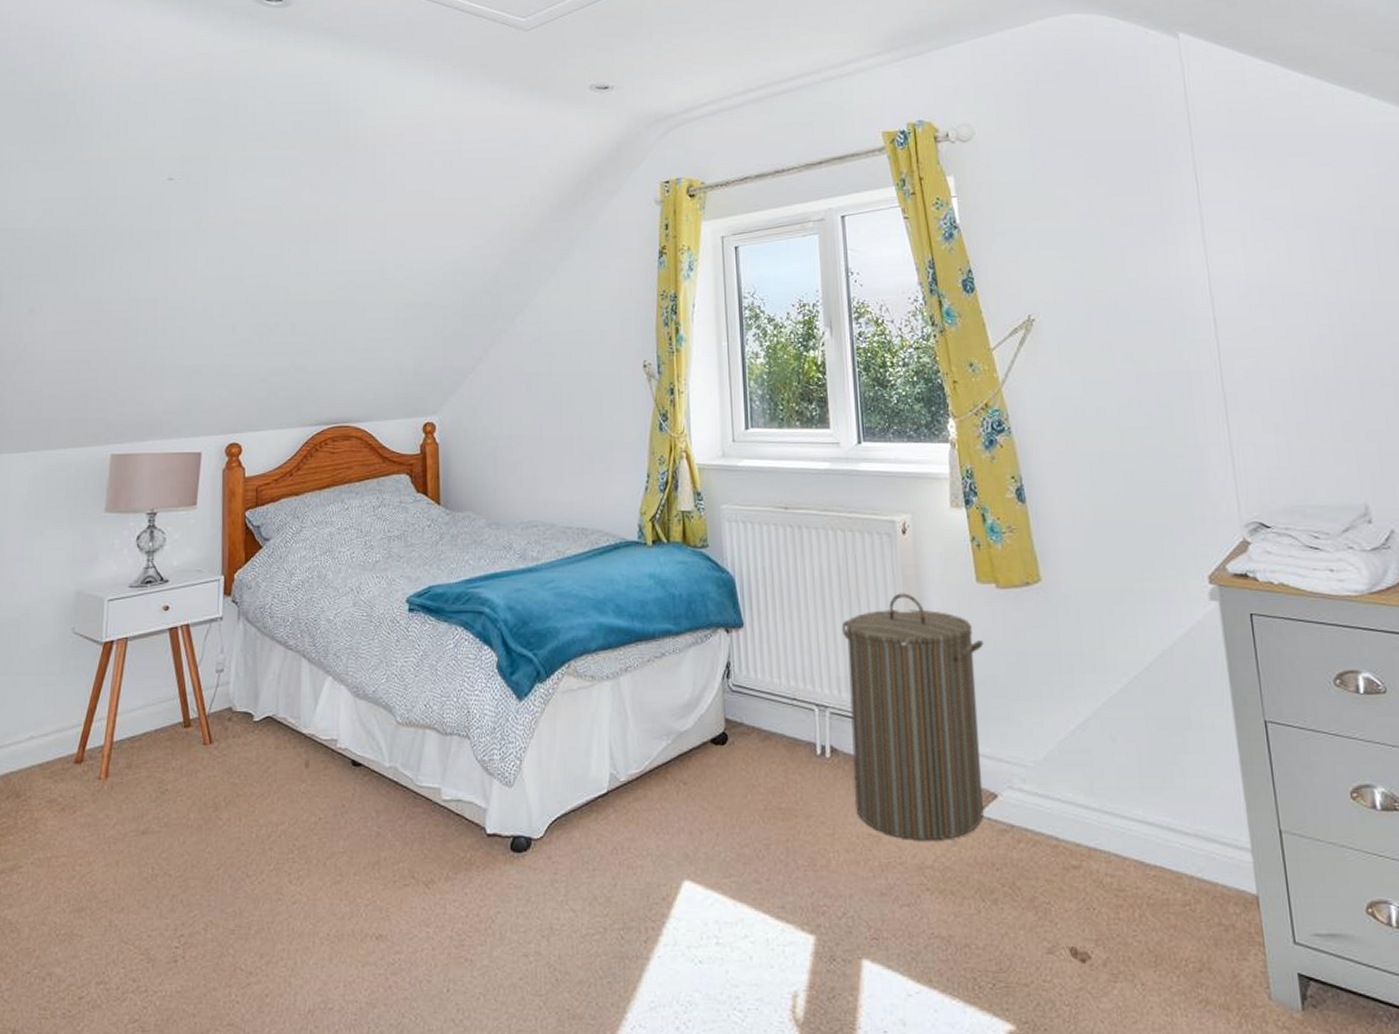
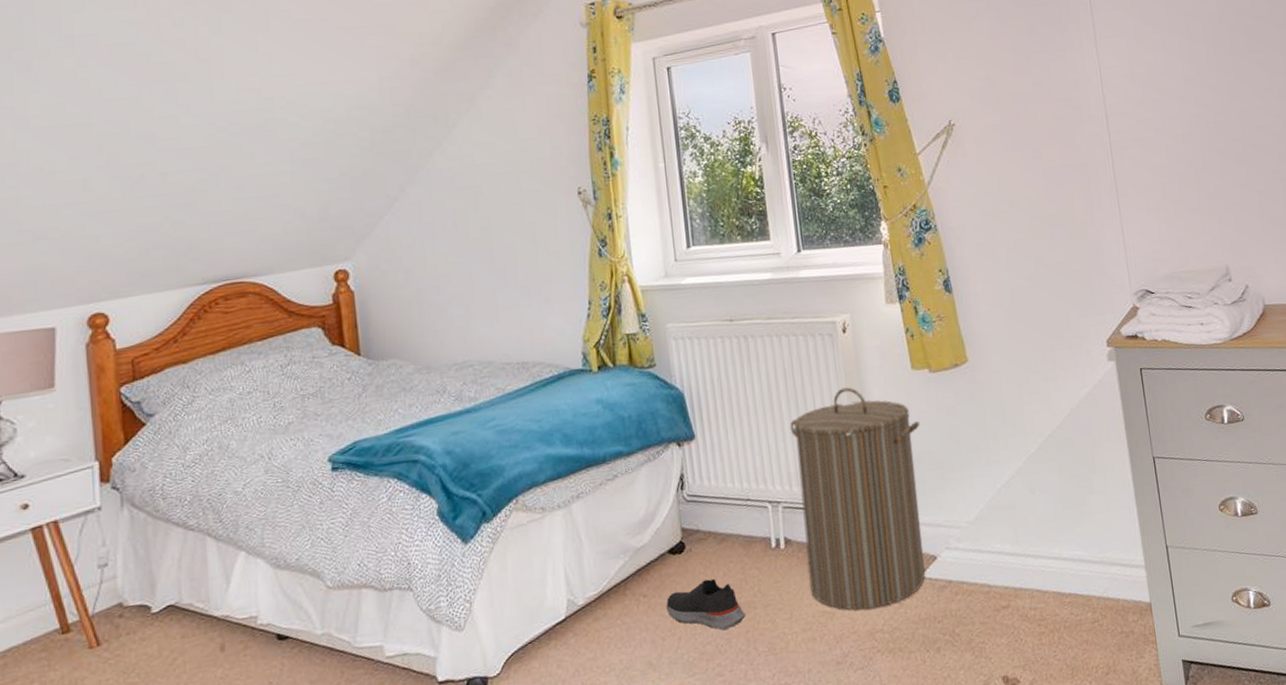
shoe: none [706,777,787,833] -> present [666,578,746,630]

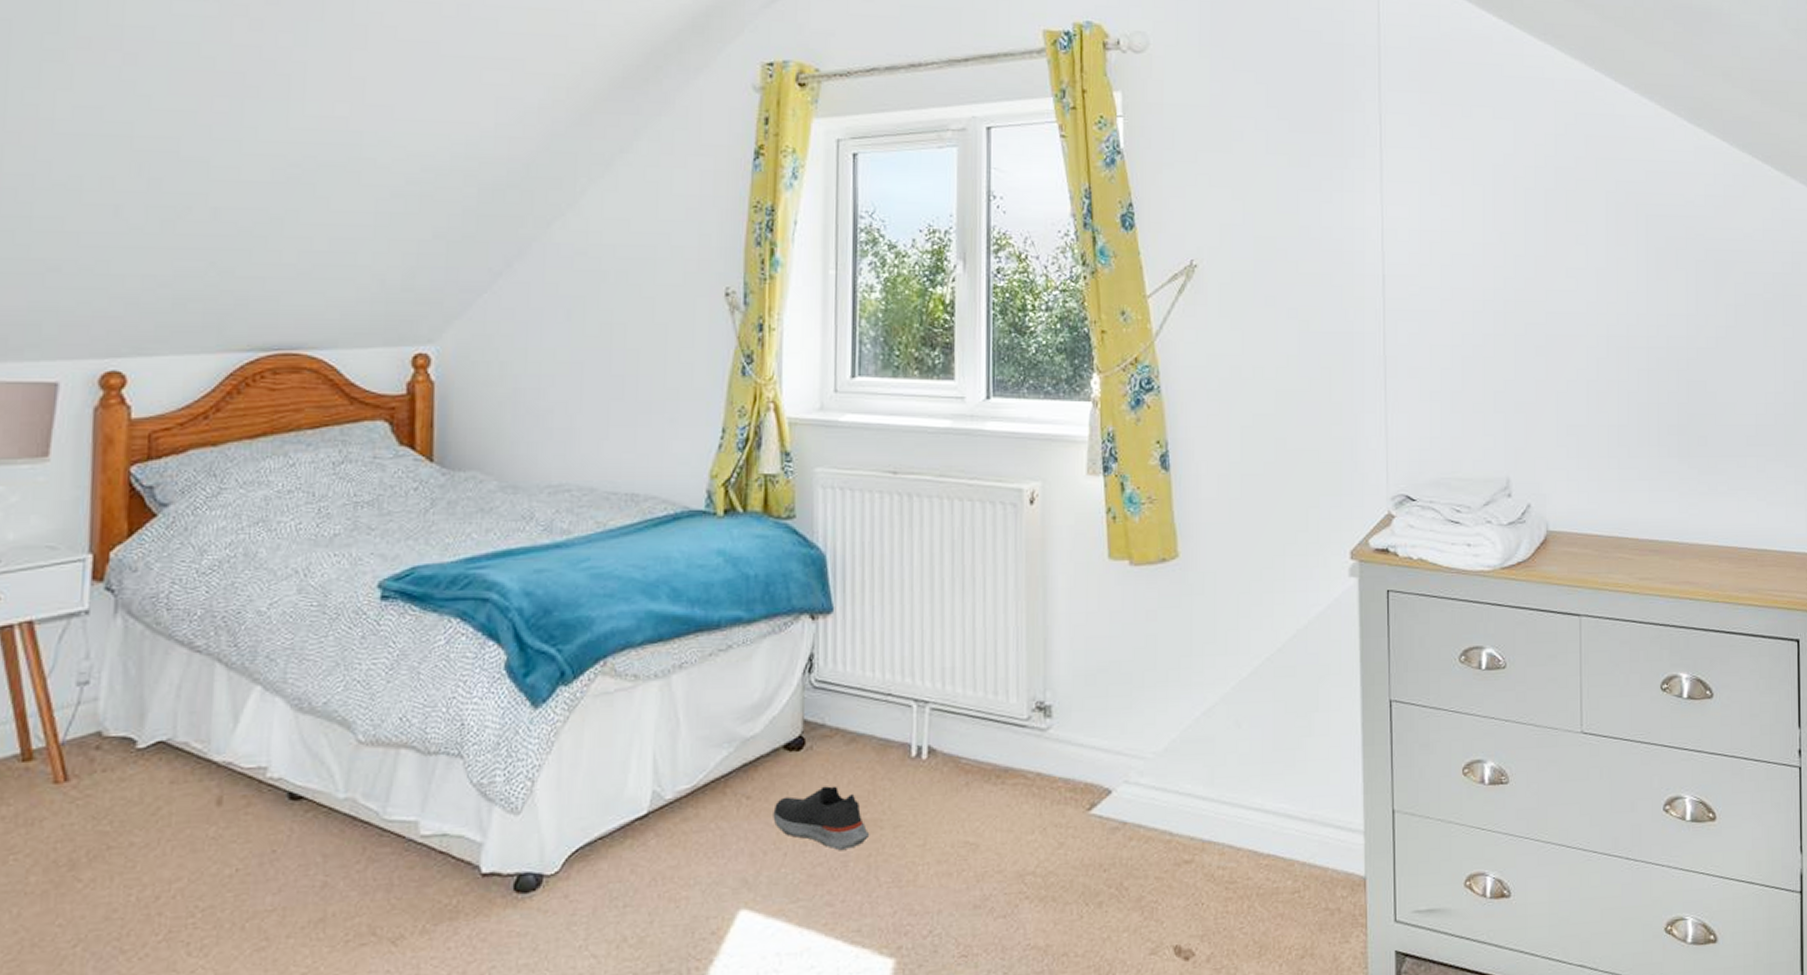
laundry hamper: present [789,387,926,610] -> none [951,571,1111,845]

